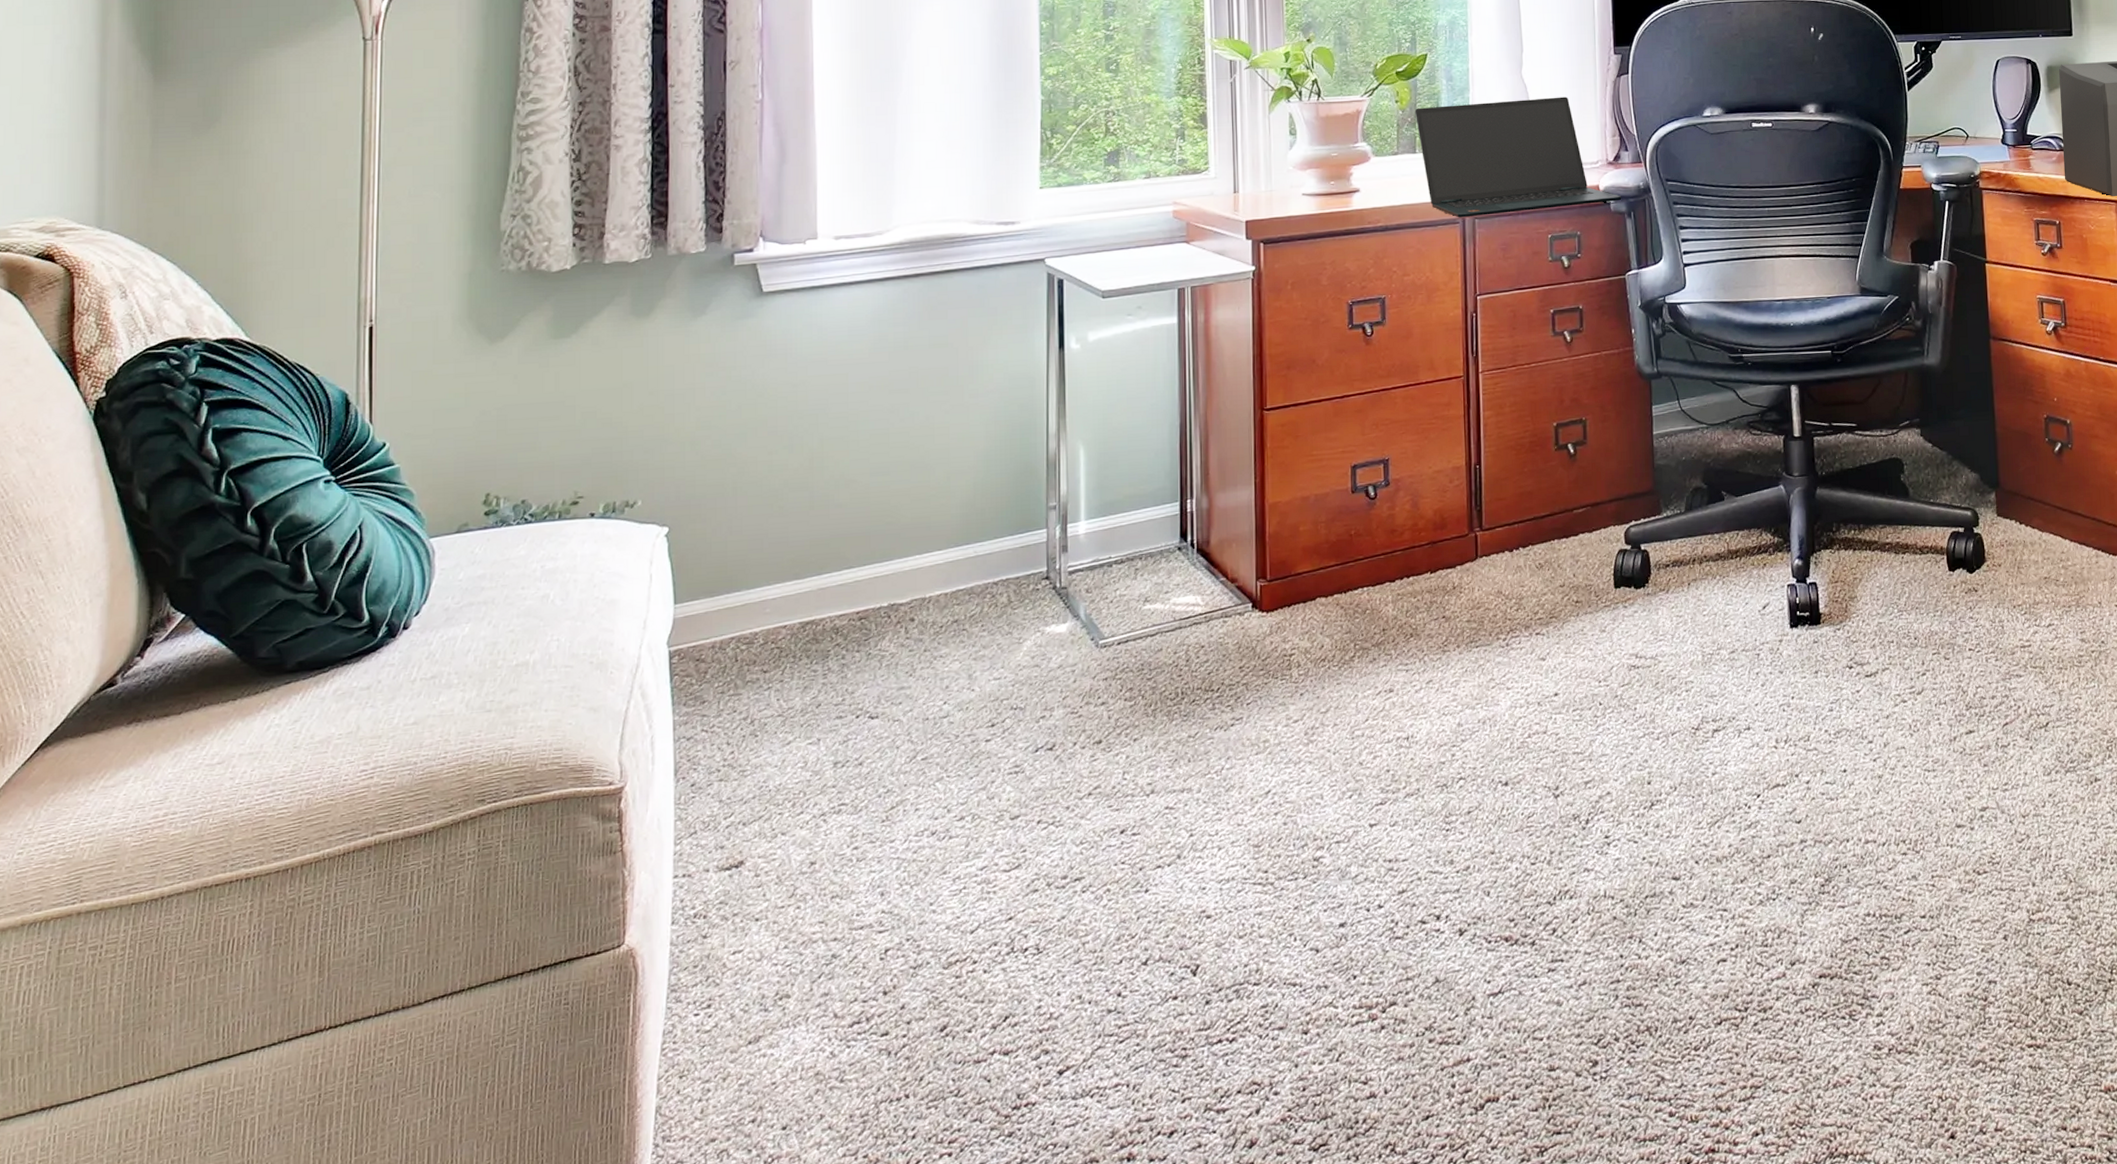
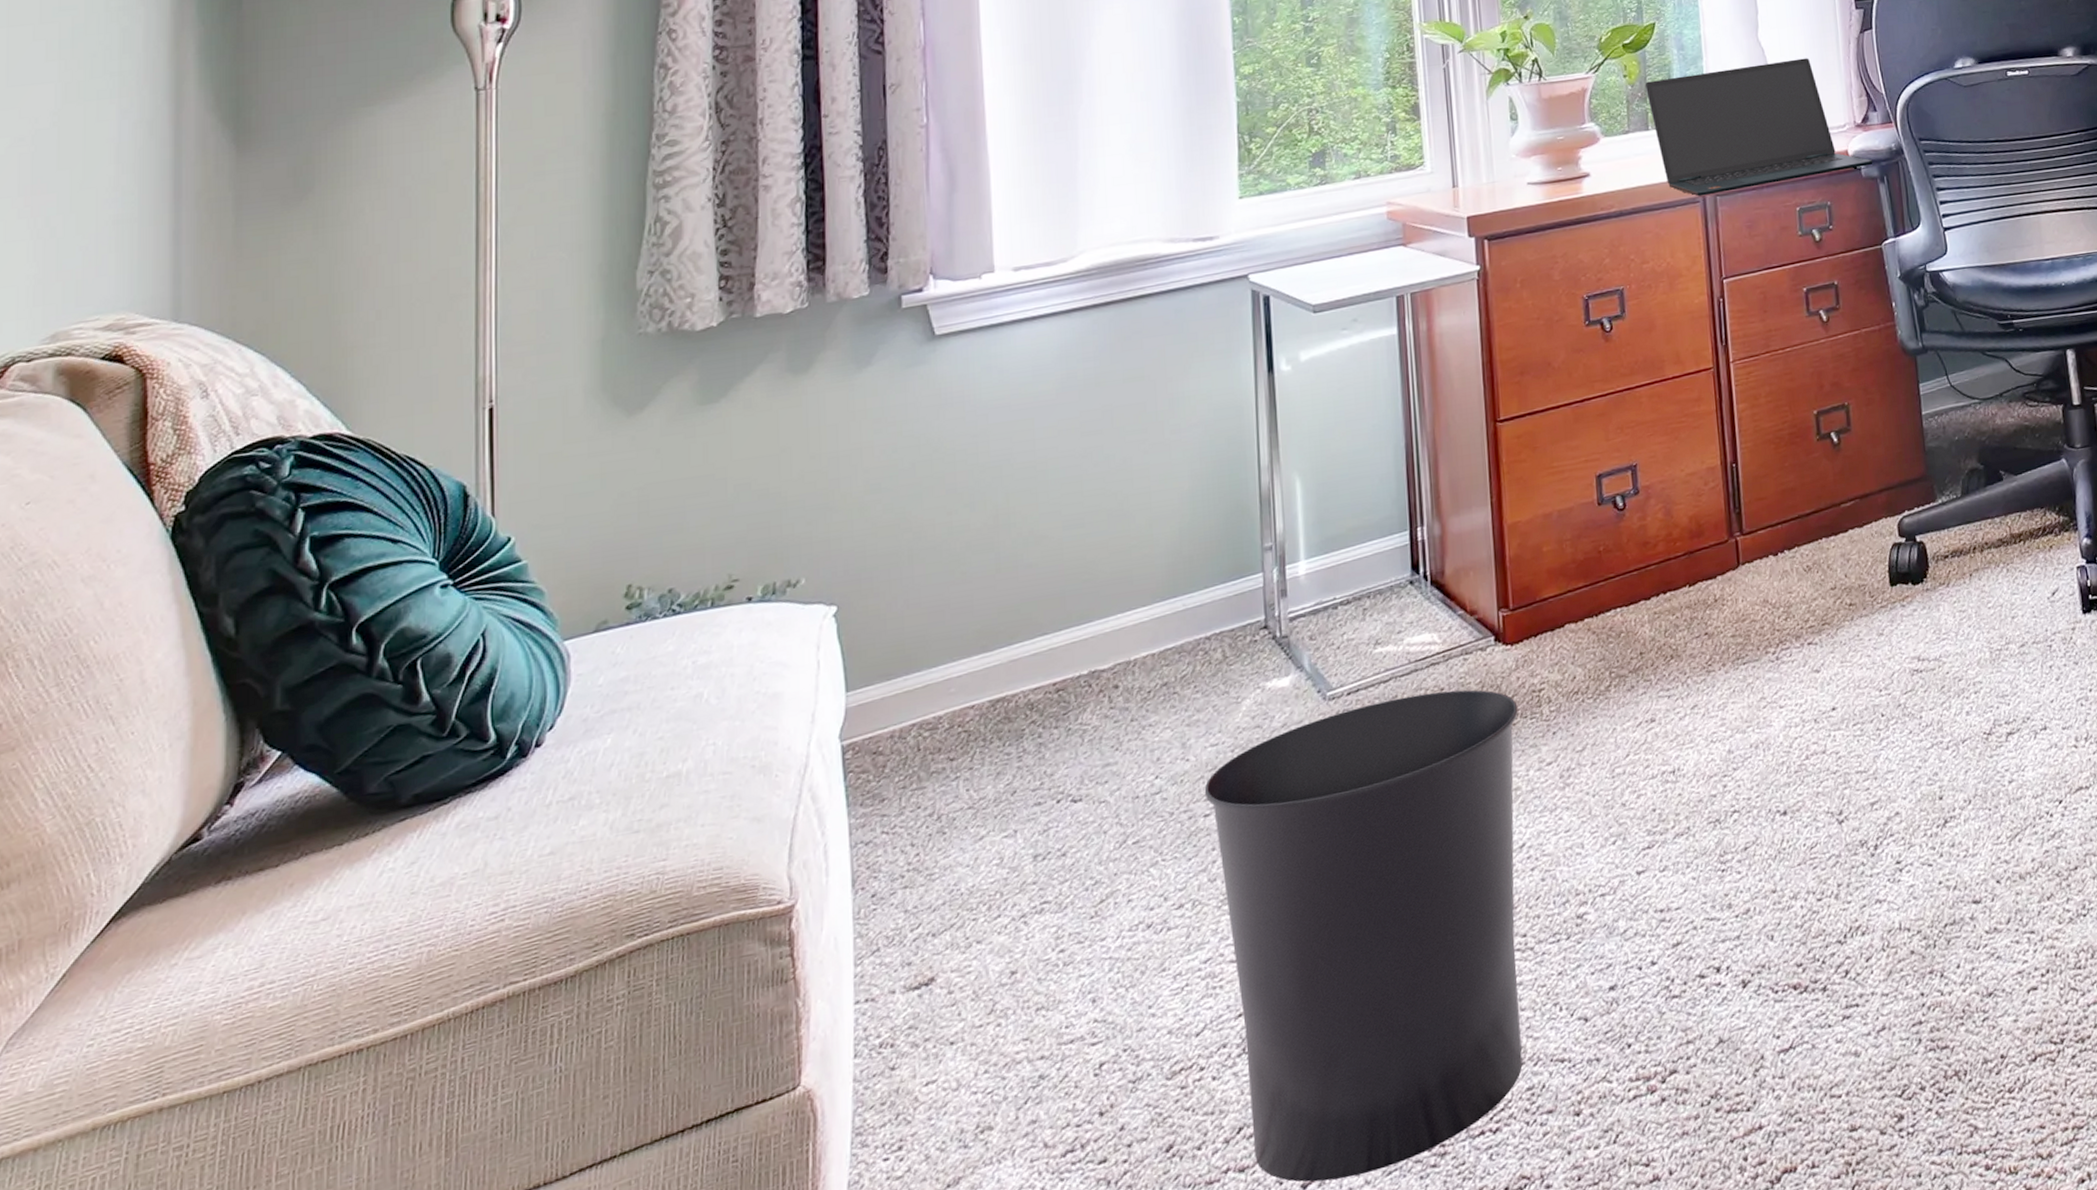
waste bin: none [987,648,1270,1070] -> present [1204,689,1523,1182]

